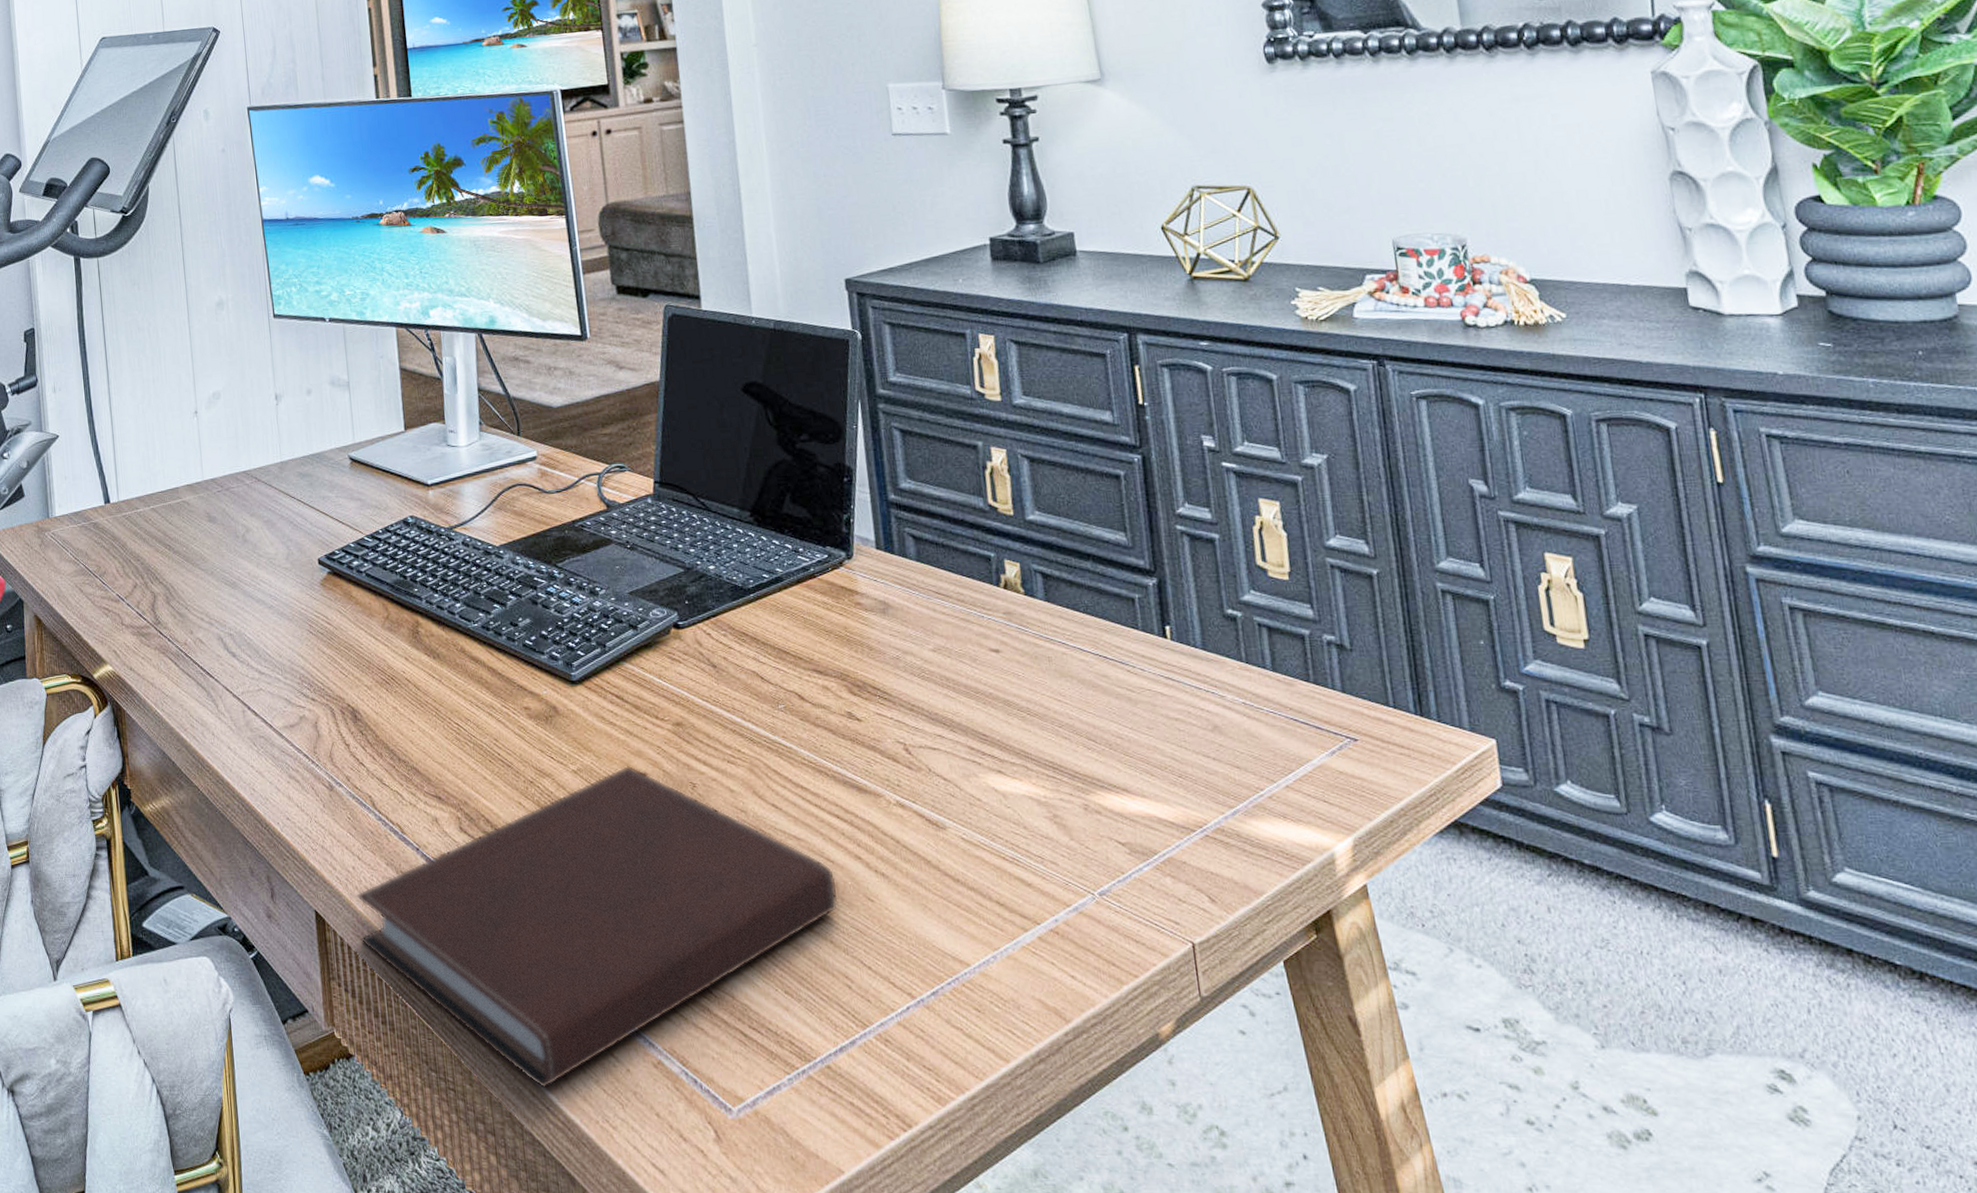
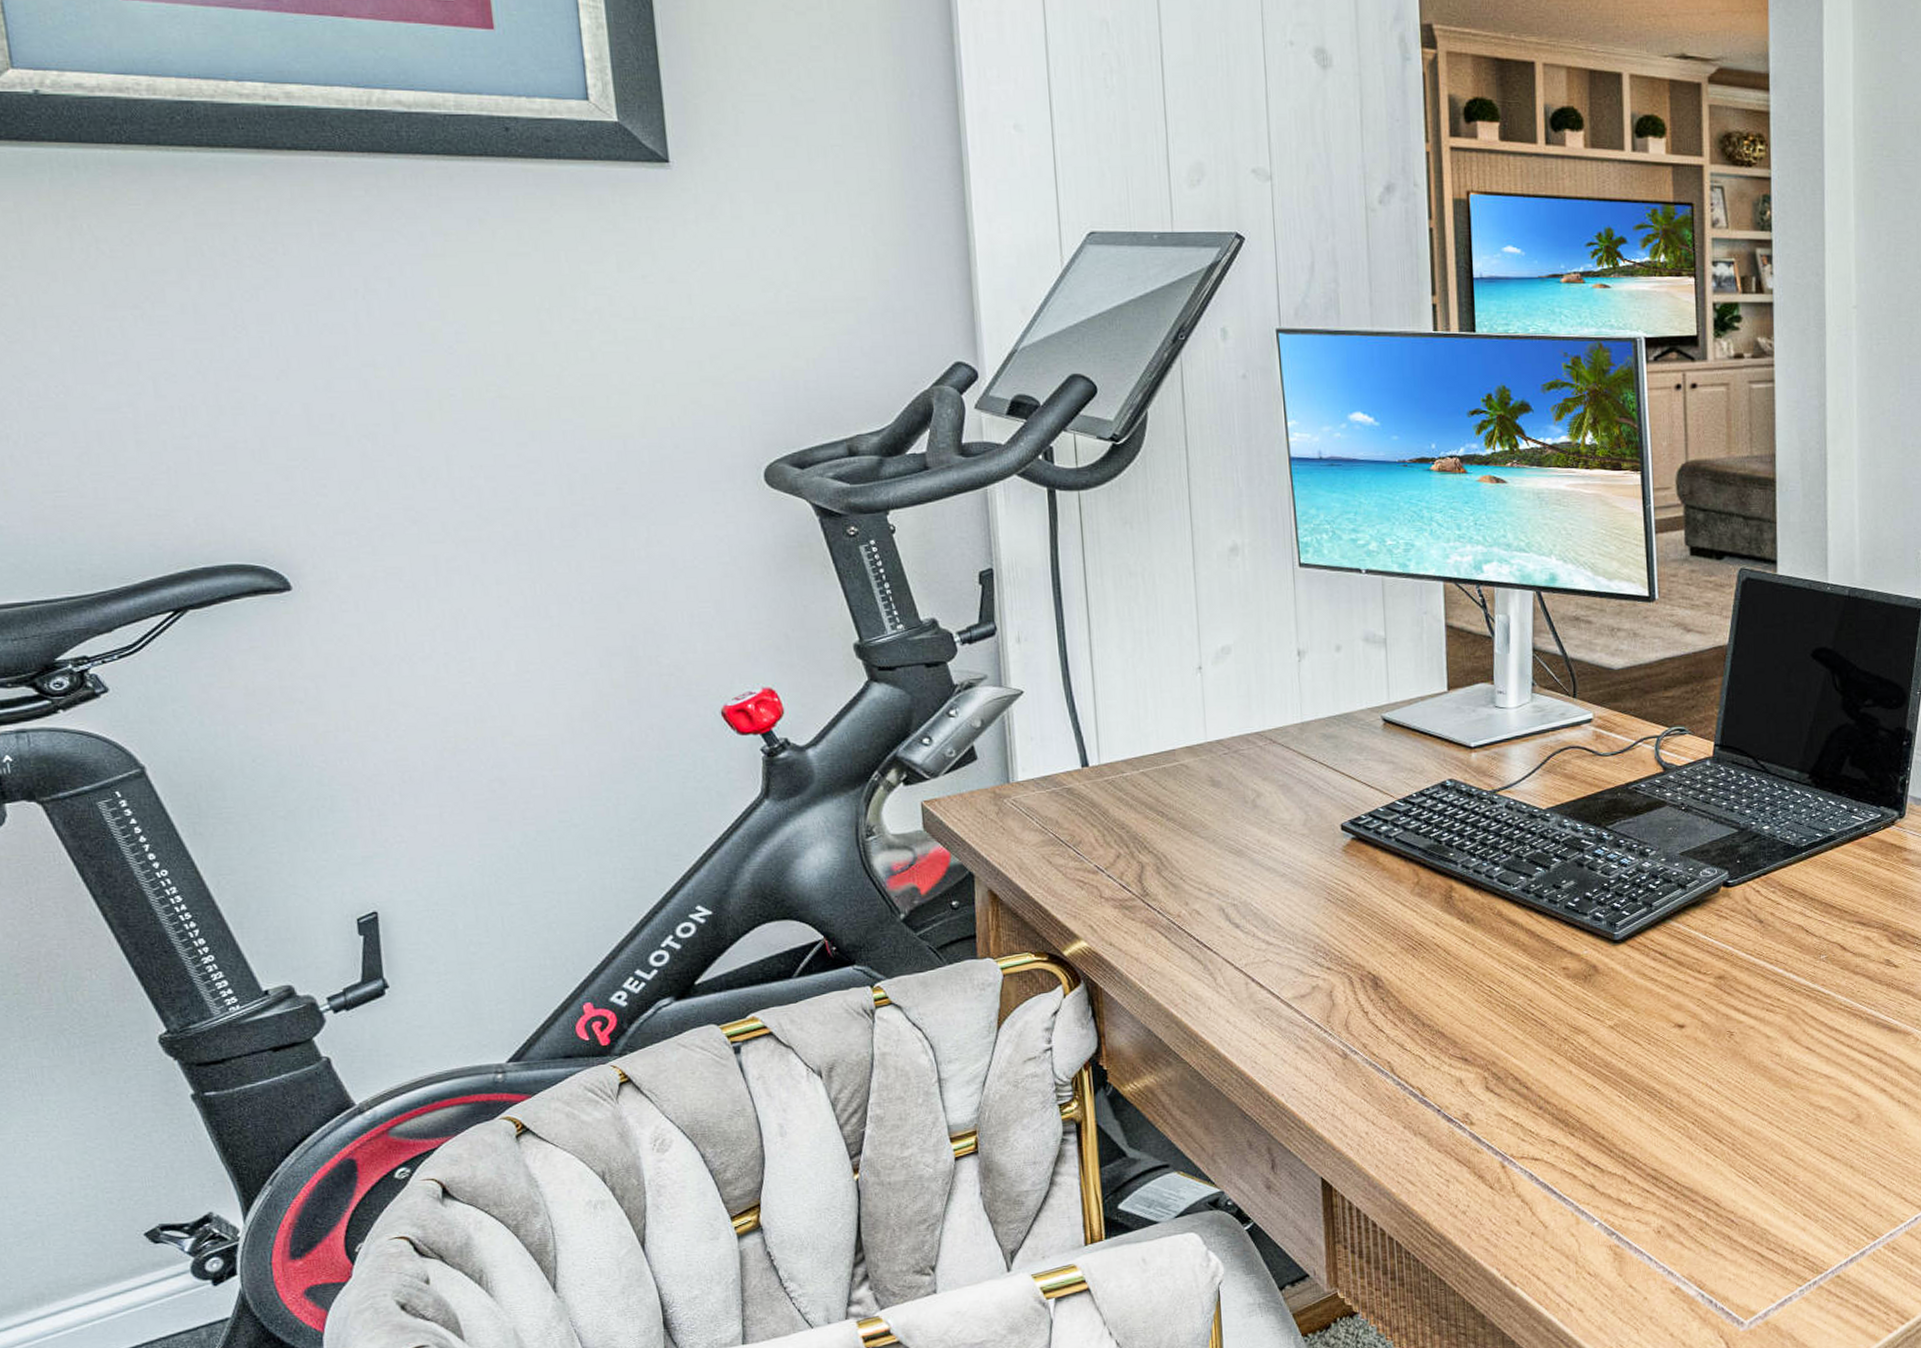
notebook: present [356,765,839,1089] -> none [1369,1018,1861,1324]

